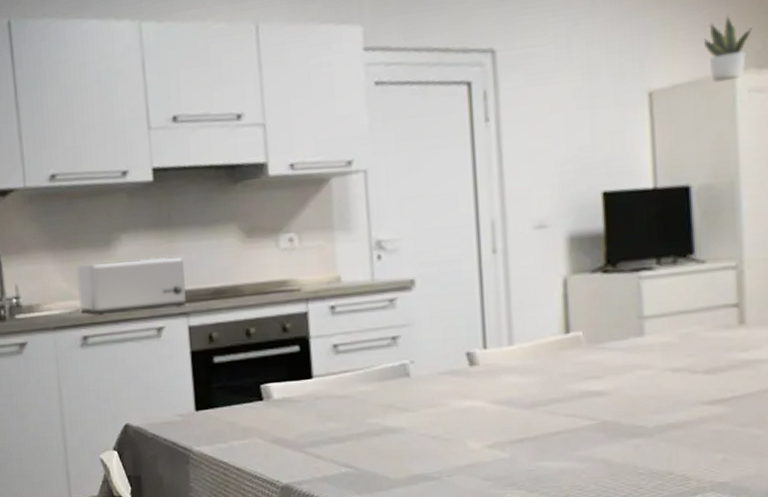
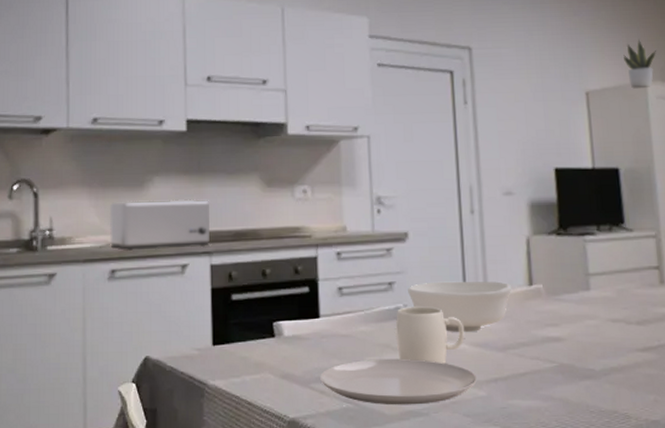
plate: none [315,419,498,469] -> present [320,358,477,405]
mug: none [400,361,484,424] -> present [395,306,465,364]
bowl: none [415,330,544,389] -> present [408,281,512,332]

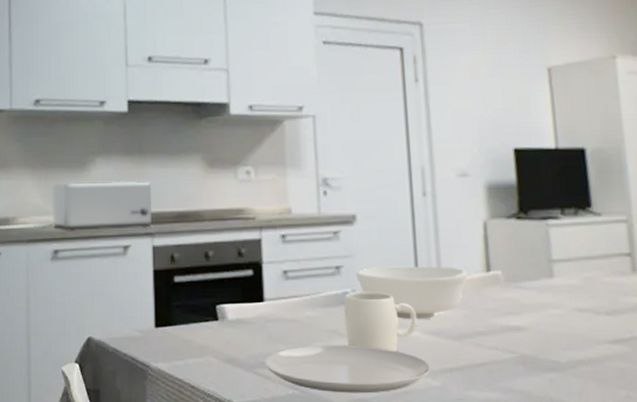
potted plant: present [623,39,656,89] -> none [589,10,626,64]

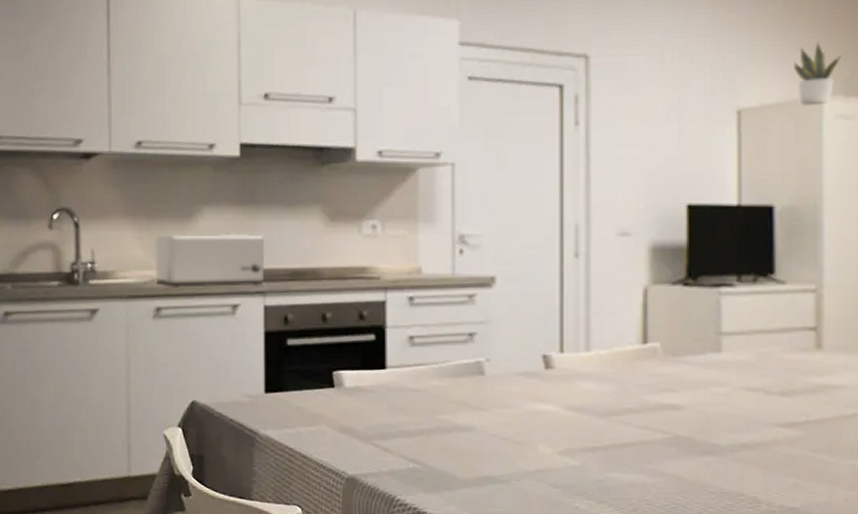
plate: present [265,345,430,394] -> none [384,417,569,471]
mug: present [343,292,417,351] -> none [474,361,559,427]
bowl: present [356,266,468,319] -> none [492,334,621,393]
potted plant: none [589,10,626,64] -> present [794,40,841,106]

